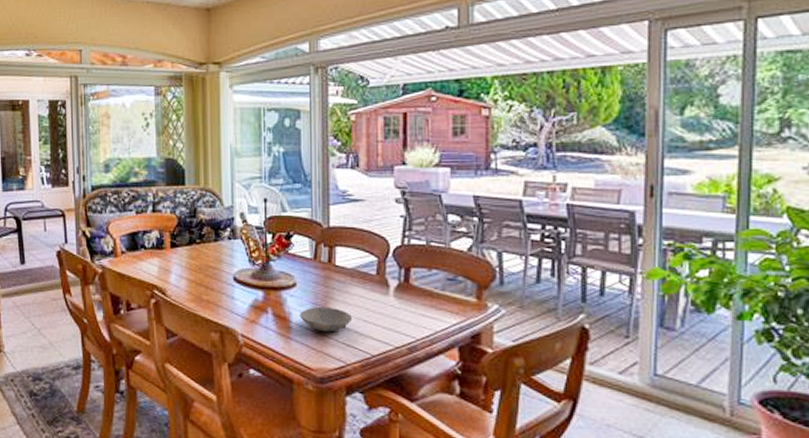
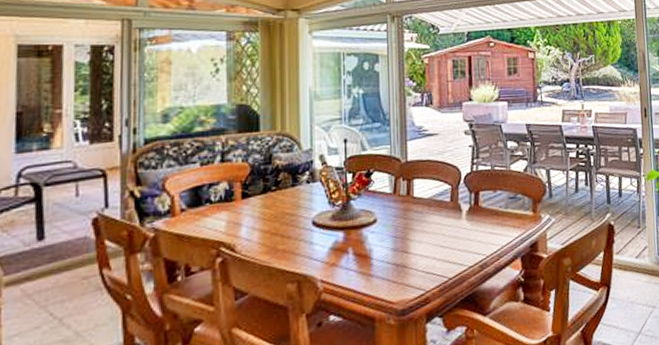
bowl: present [300,307,353,332] -> none [380,238,431,264]

